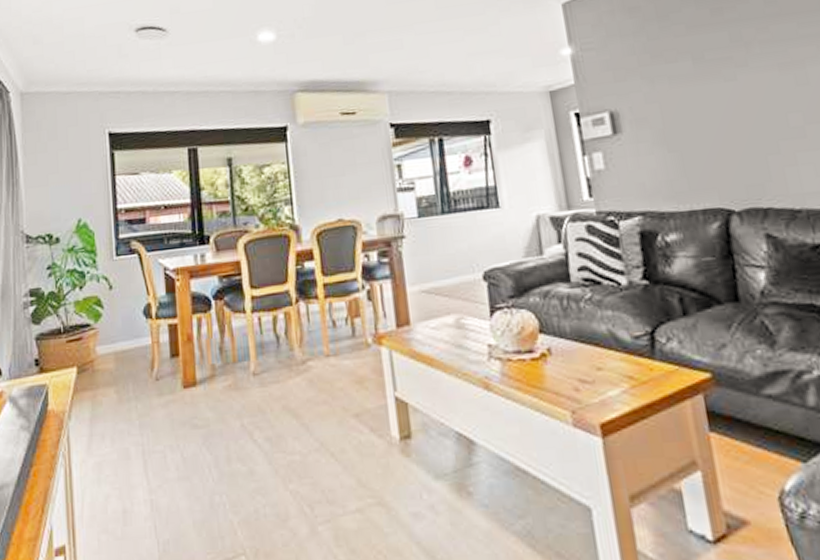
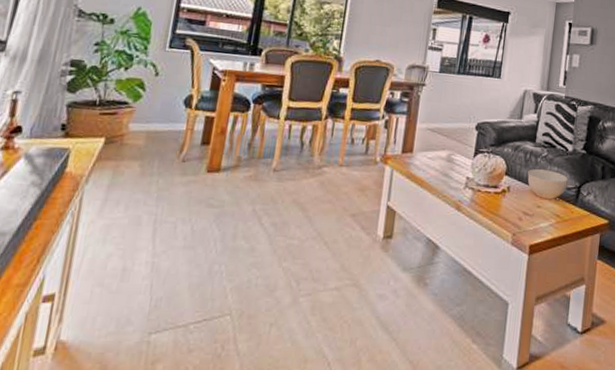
bowl: none [570,315,634,358] -> present [527,168,569,200]

